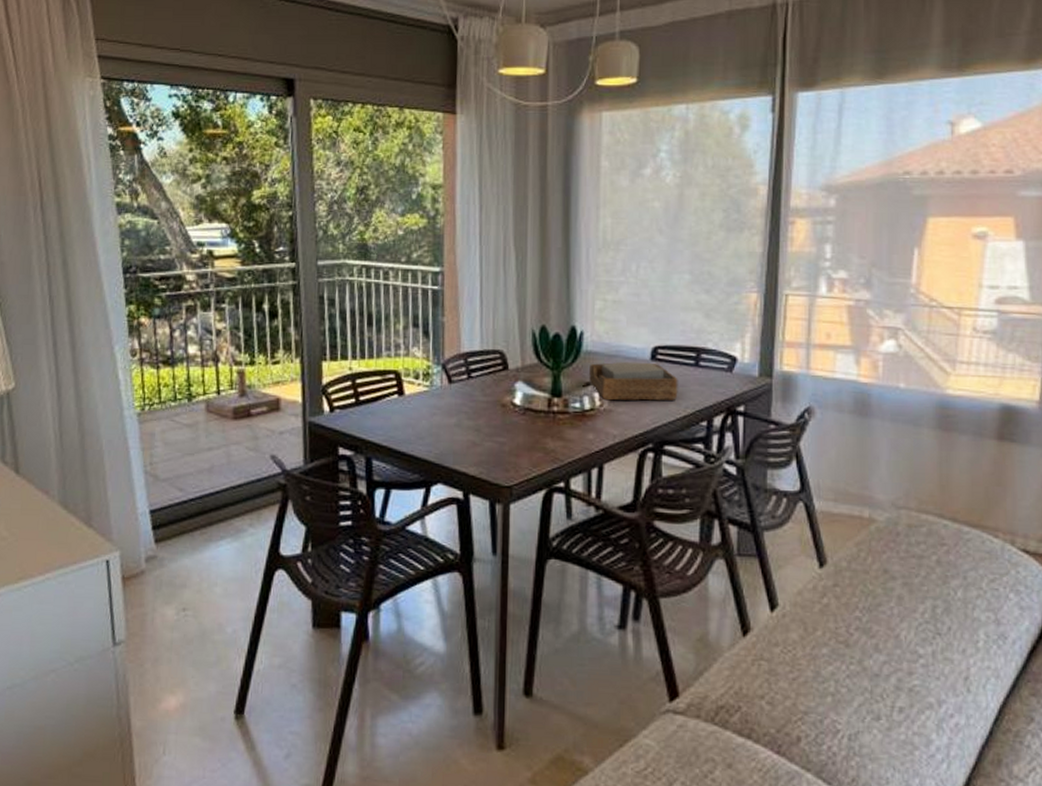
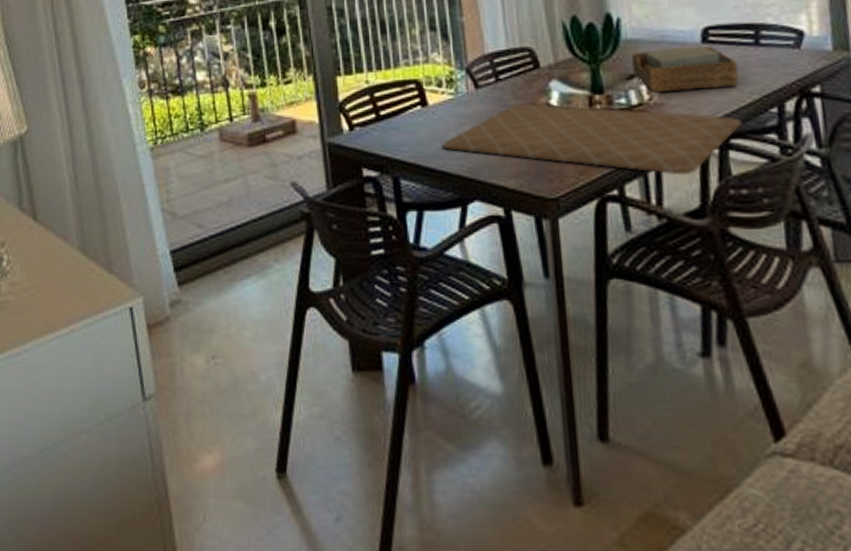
placemat: none [414,400,676,474] -> present [443,104,743,175]

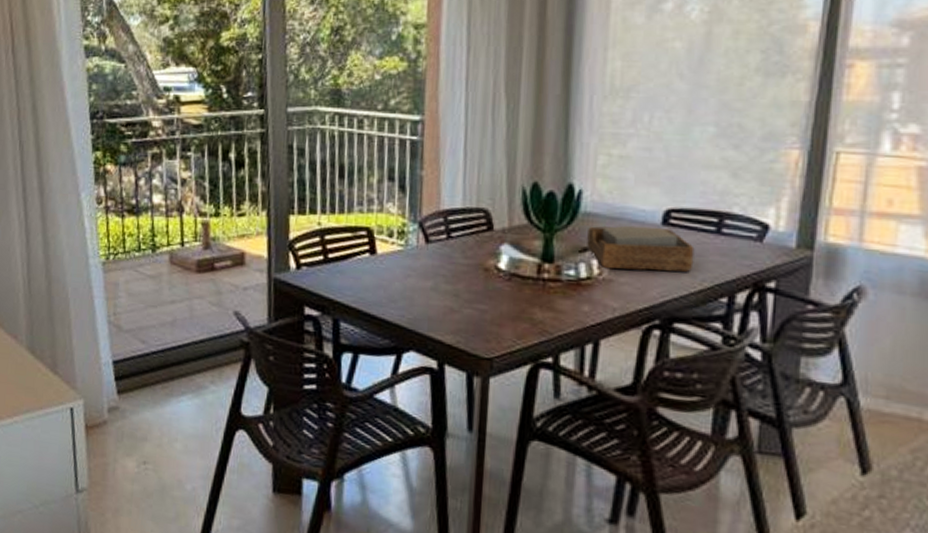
placemat: present [443,104,743,175] -> none [386,263,689,352]

